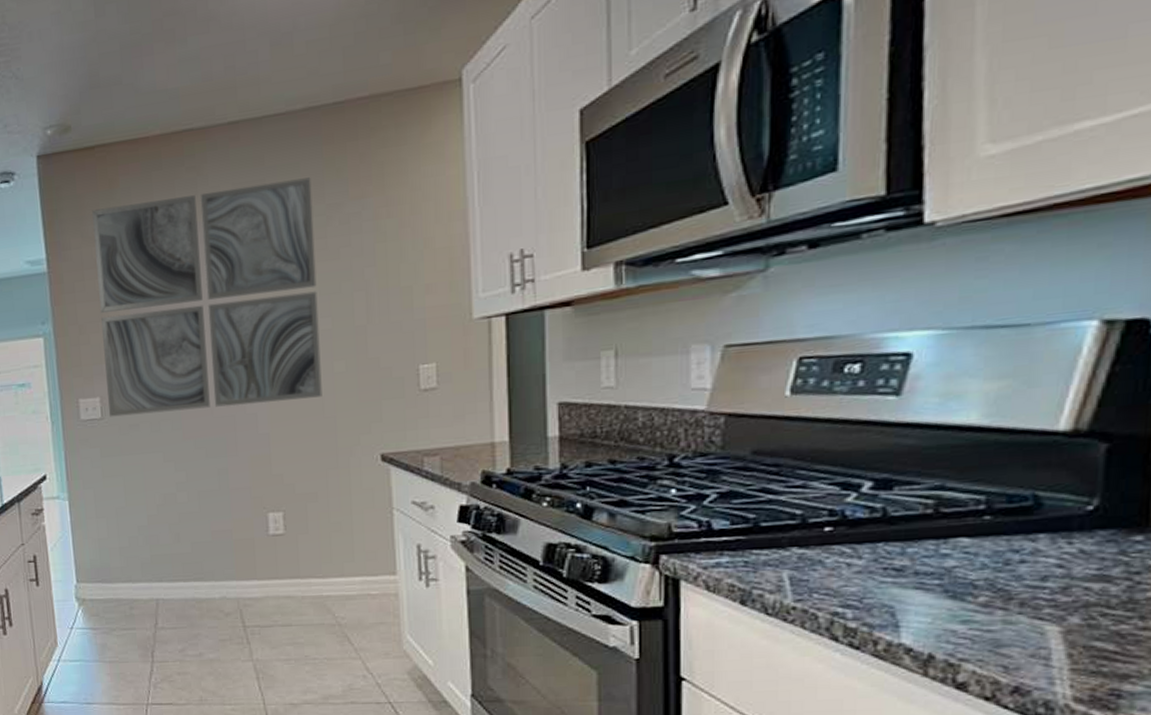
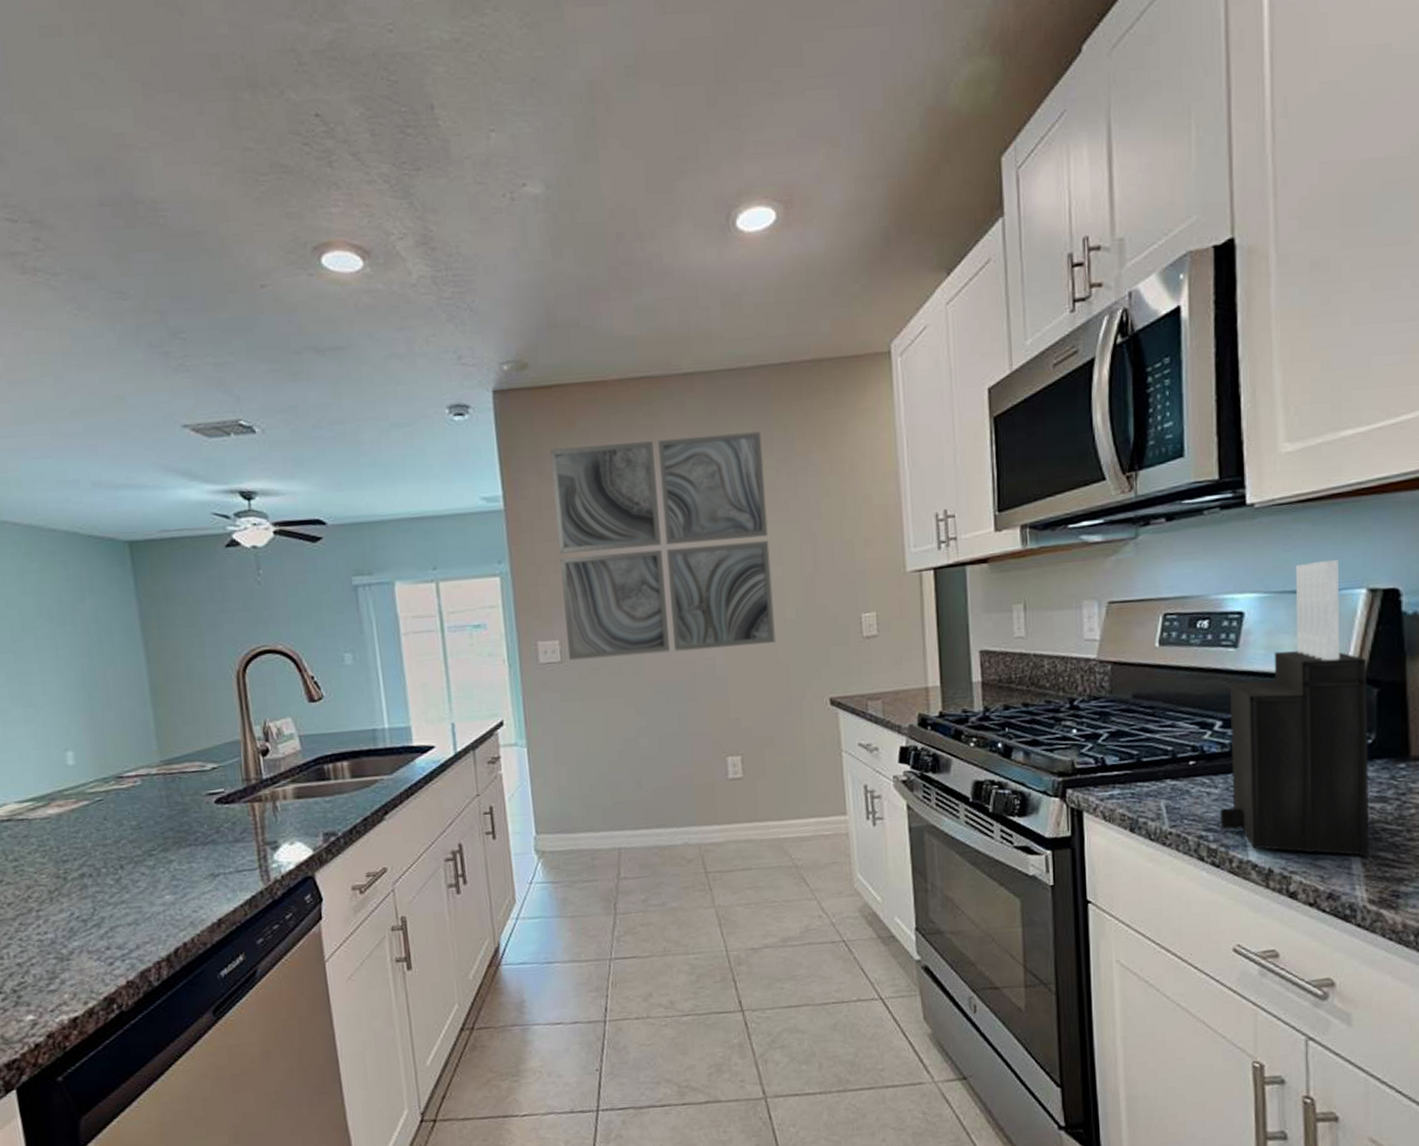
knife block: none [864,284,1093,646] -> present [1220,559,1370,856]

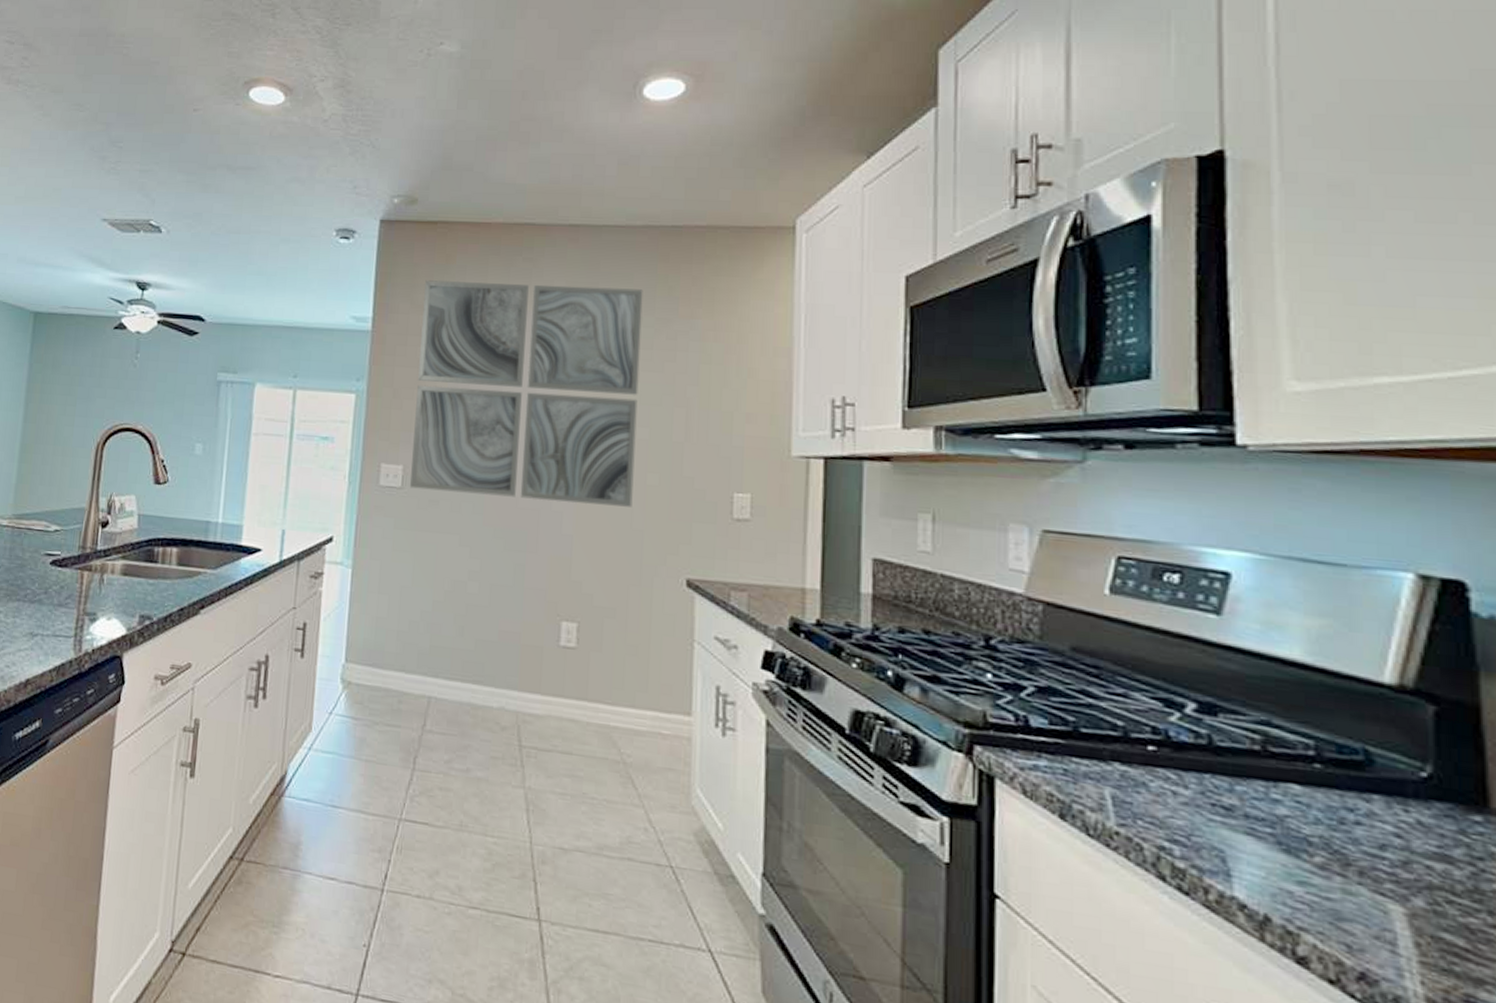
knife block: present [1220,559,1370,856] -> none [1192,527,1427,934]

